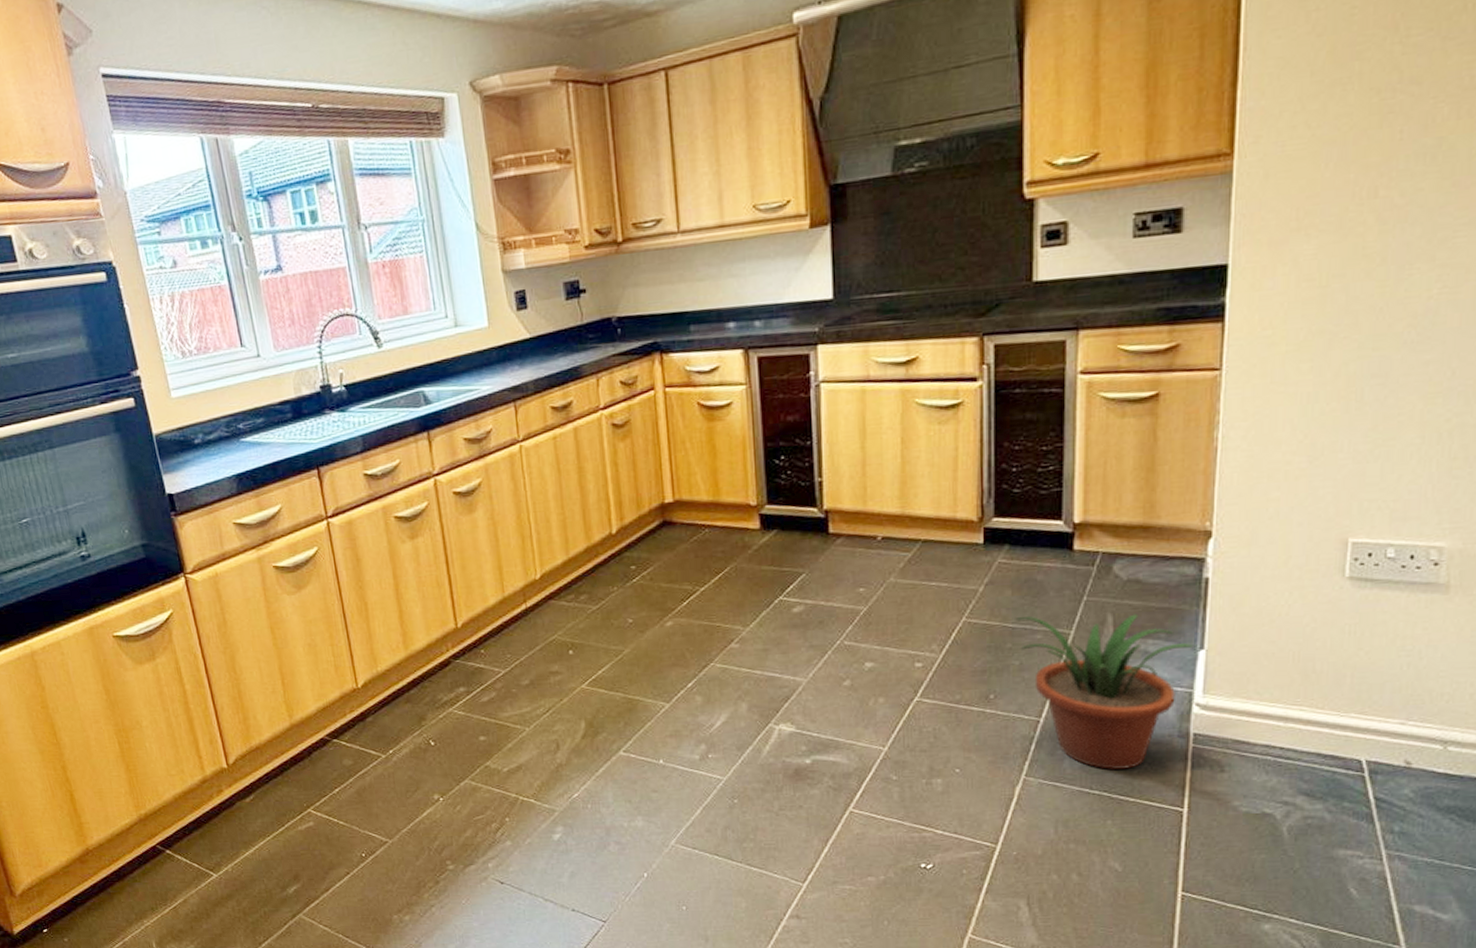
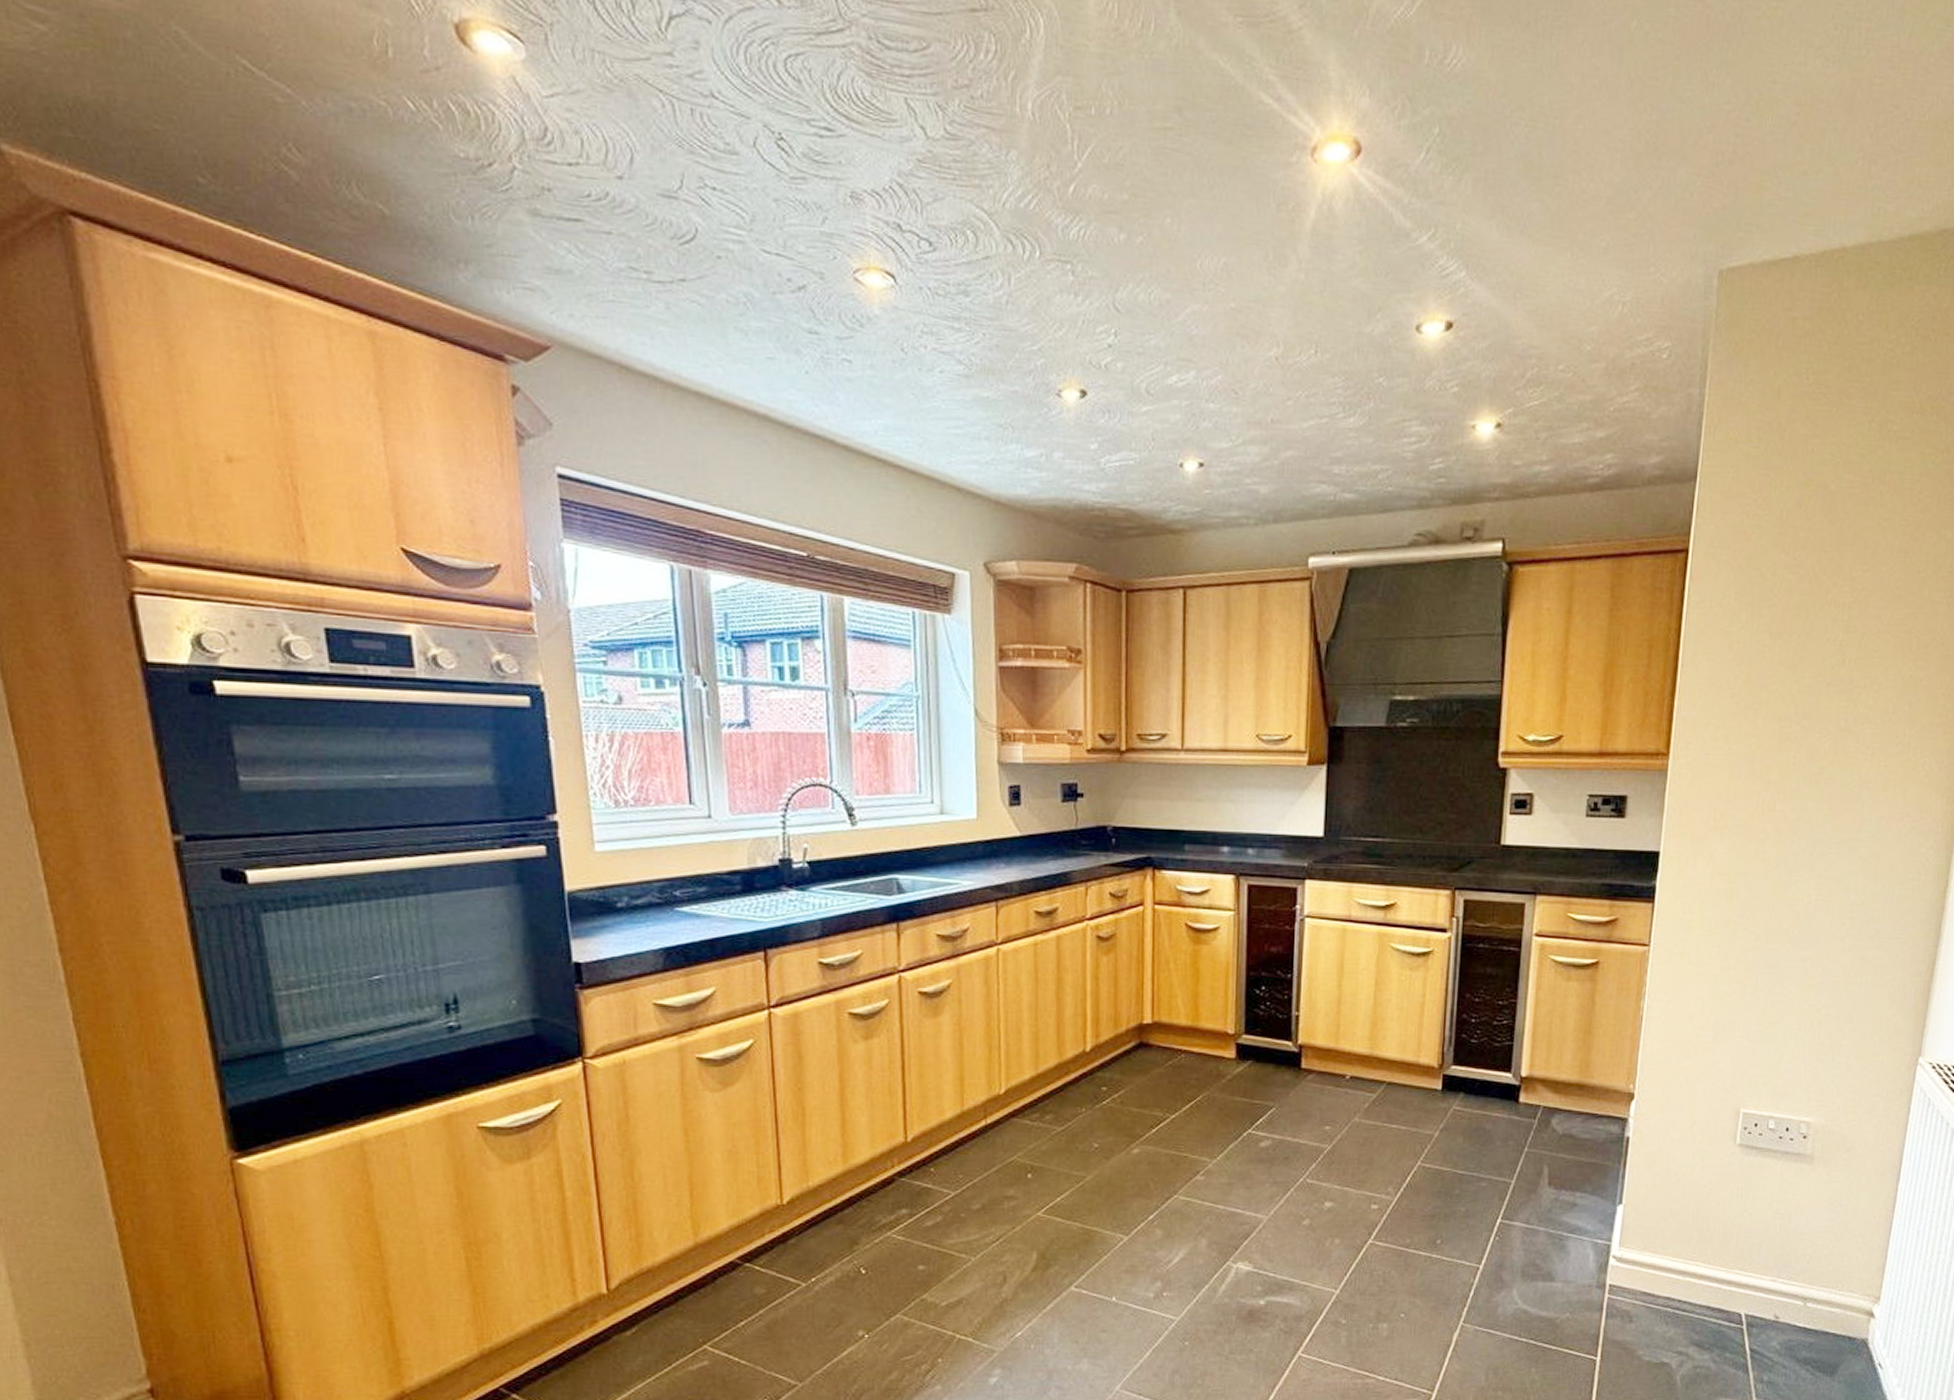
potted plant: present [1015,614,1194,769] -> none [1464,1163,1614,1317]

